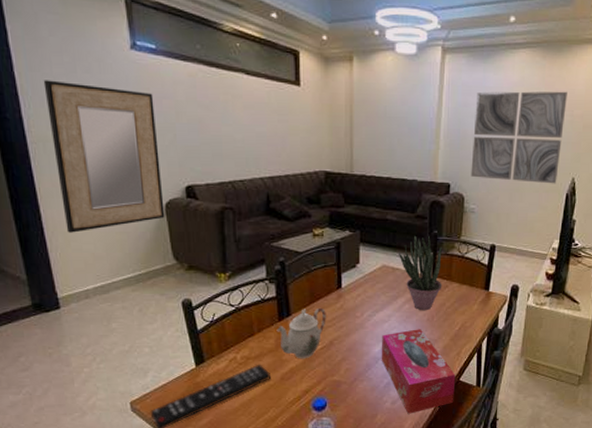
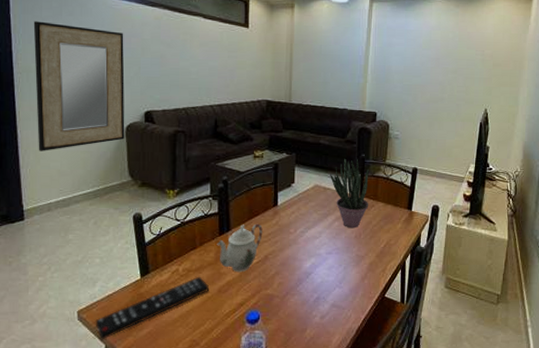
tissue box: present [381,329,456,414] -> none [311,245,381,329]
wall art: present [471,91,567,184] -> none [395,34,478,114]

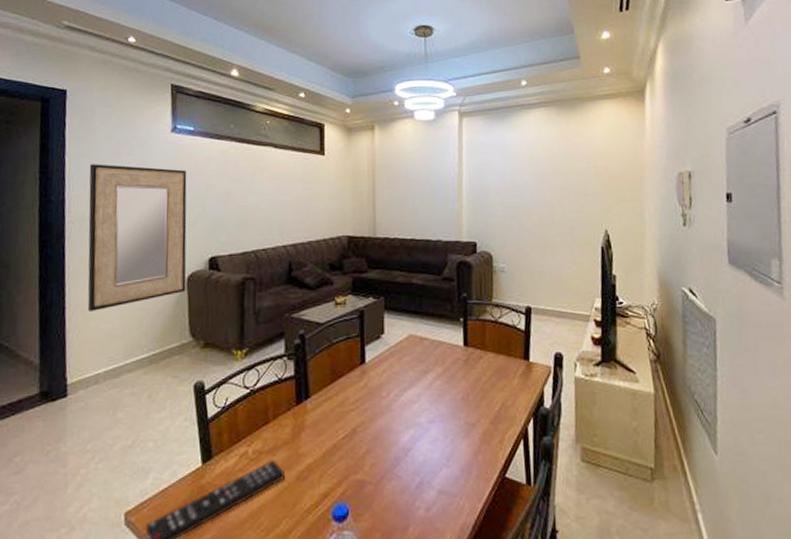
teapot: present [217,223,263,273] -> none [293,387,349,453]
potted plant: present [330,159,369,229] -> none [426,300,476,388]

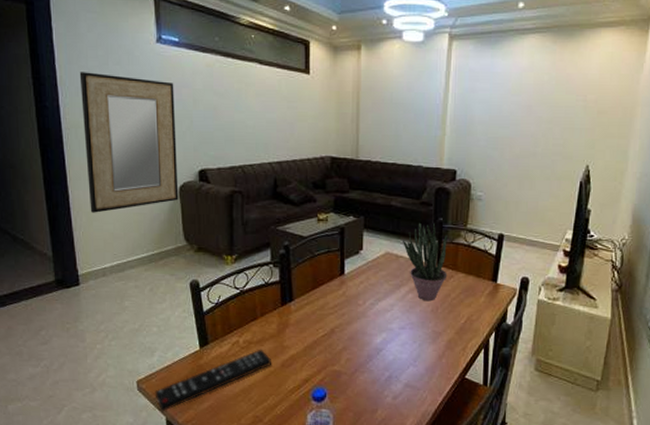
potted plant: none [426,300,476,388] -> present [403,223,448,302]

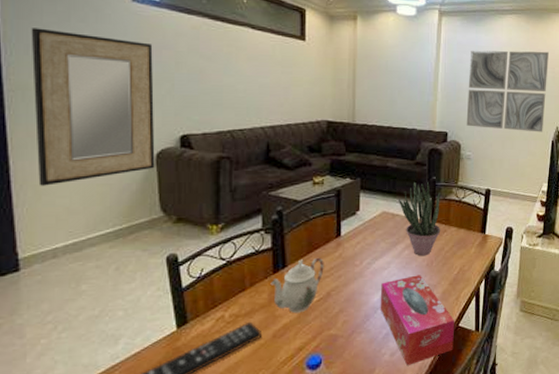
teapot: none [279,293,328,346] -> present [270,257,324,314]
tissue box: none [382,320,461,411] -> present [380,275,455,366]
wall art: none [478,76,580,172] -> present [466,50,549,132]

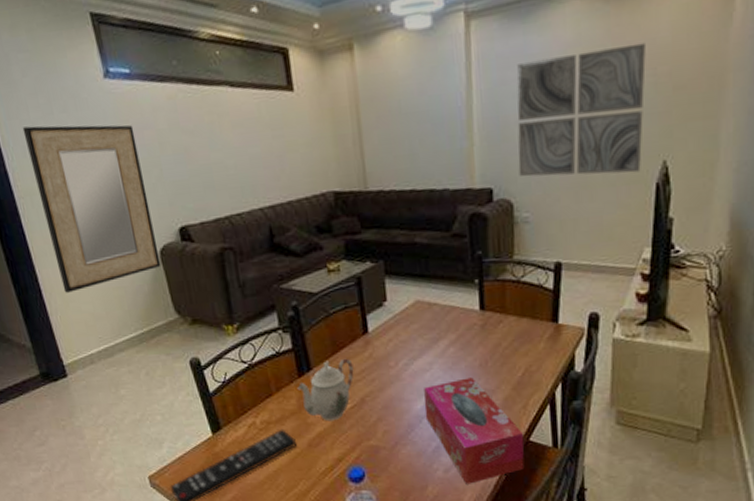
potted plant: present [399,182,441,256] -> none [435,259,495,355]

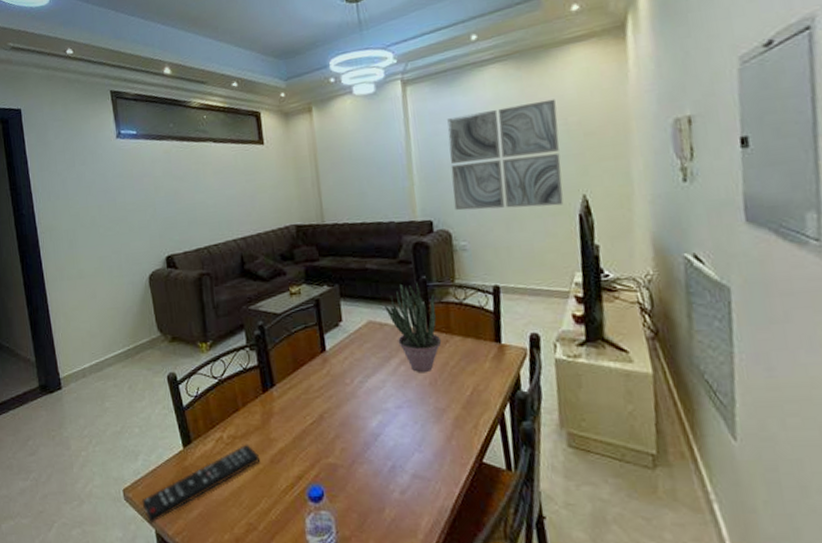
home mirror: present [22,125,161,293] -> none [50,173,149,313]
teapot: present [297,358,354,422] -> none [261,375,313,438]
tissue box: present [424,377,525,484] -> none [378,396,480,508]
potted plant: none [435,259,495,355] -> present [385,283,442,373]

